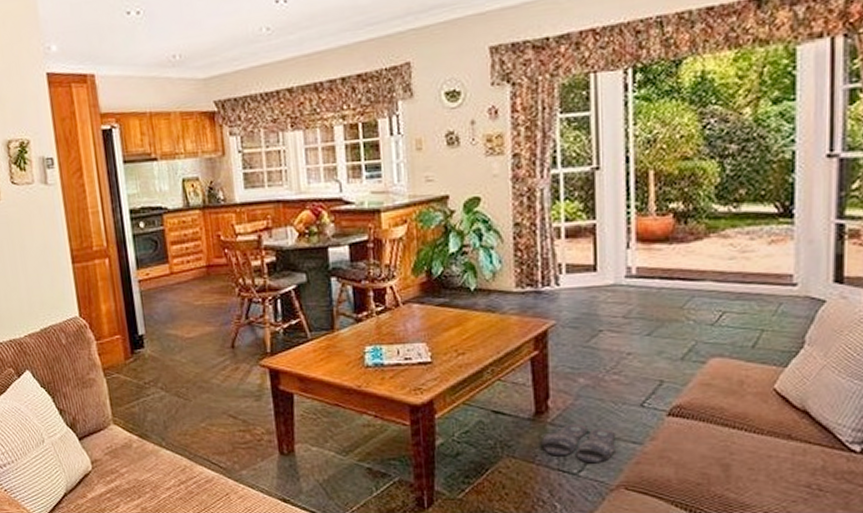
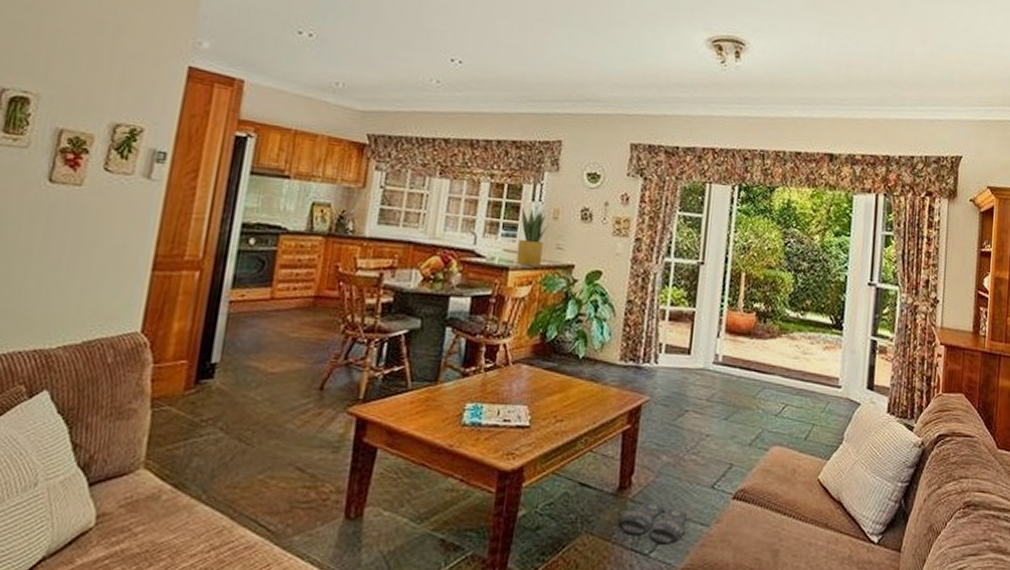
planter: none [382,141,414,206] -> present [516,207,549,267]

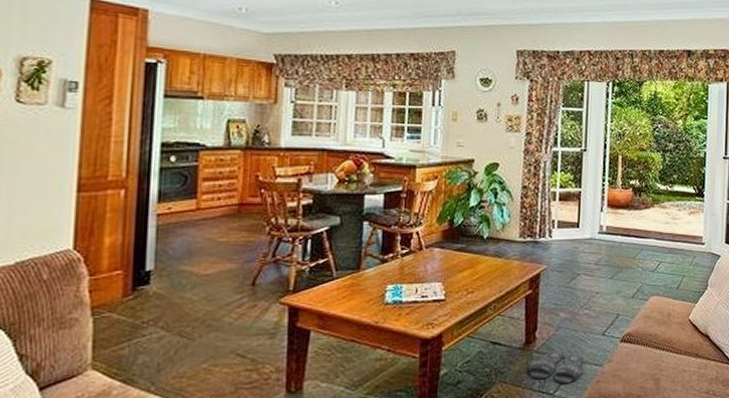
planter: present [516,207,549,267] -> none [422,112,449,163]

